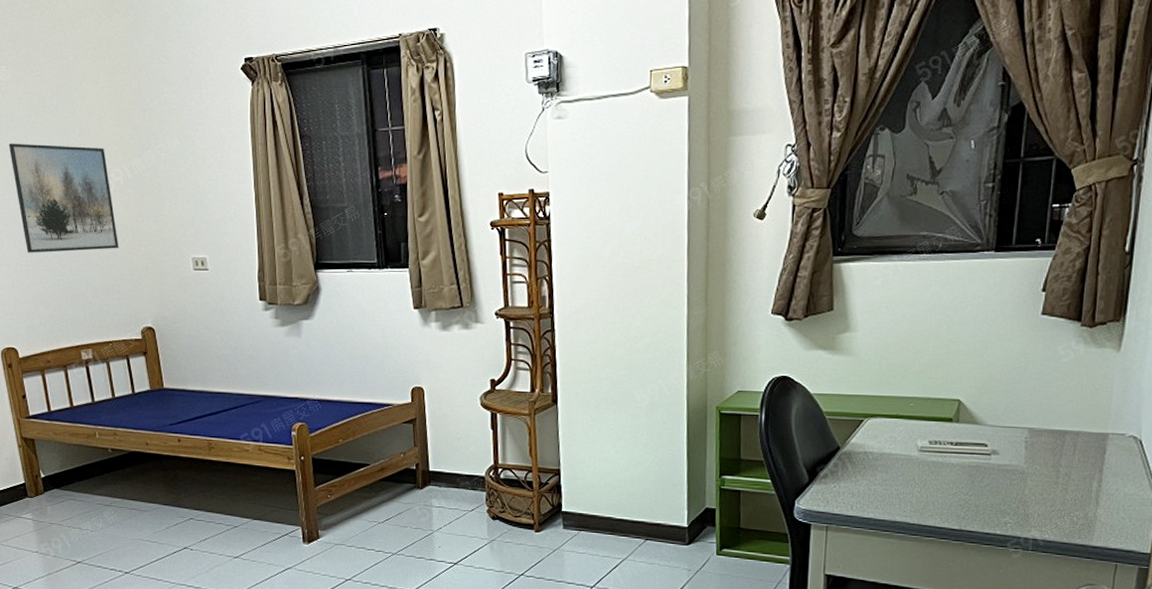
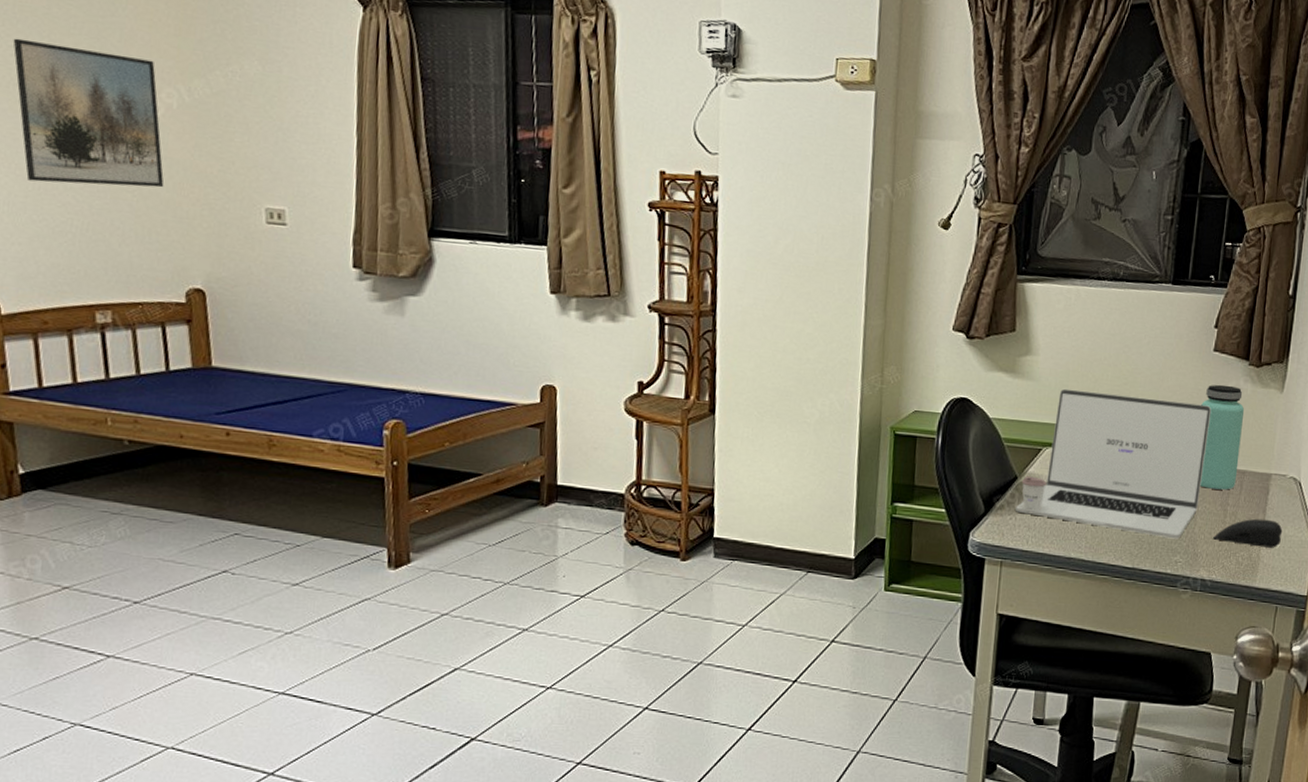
laptop: none [839,361,1041,501] -> present [1016,388,1212,539]
bottle: none [1029,347,1077,452] -> present [1200,384,1245,490]
computer mouse: none [1045,478,1122,507] -> present [1213,518,1283,548]

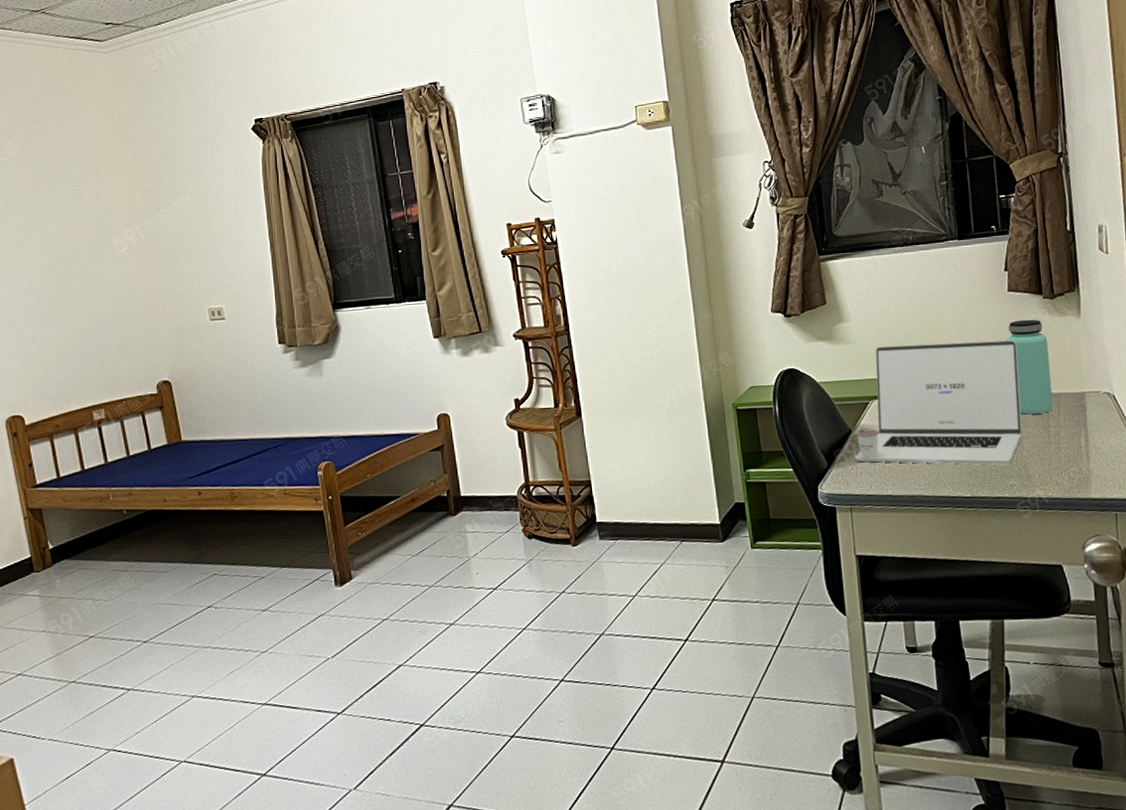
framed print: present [13,38,164,188] -> none [16,211,133,319]
computer mouse: present [1213,518,1283,548] -> none [1042,434,1107,461]

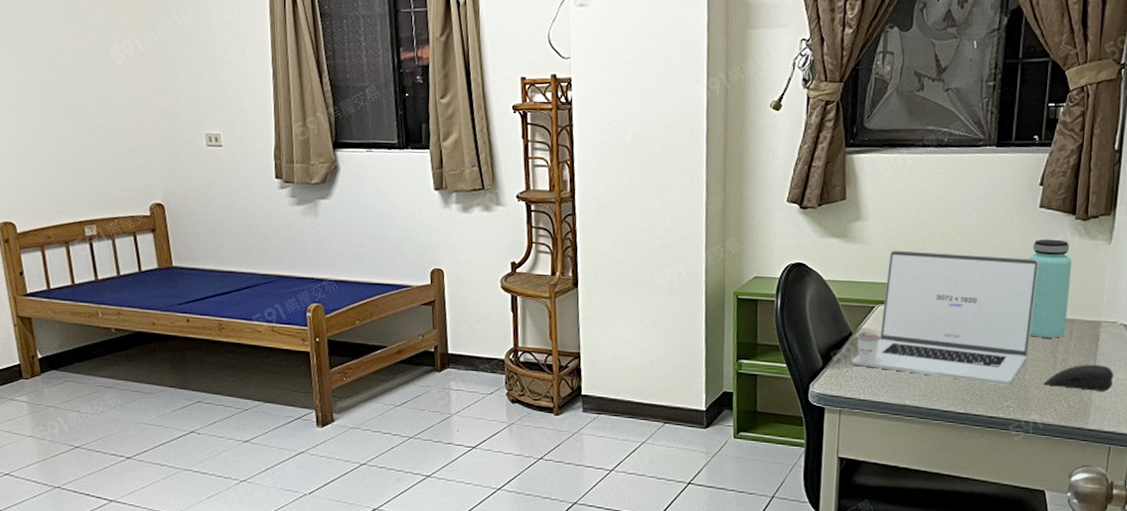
computer mouse: none [1042,434,1107,461] -> present [1044,364,1114,392]

